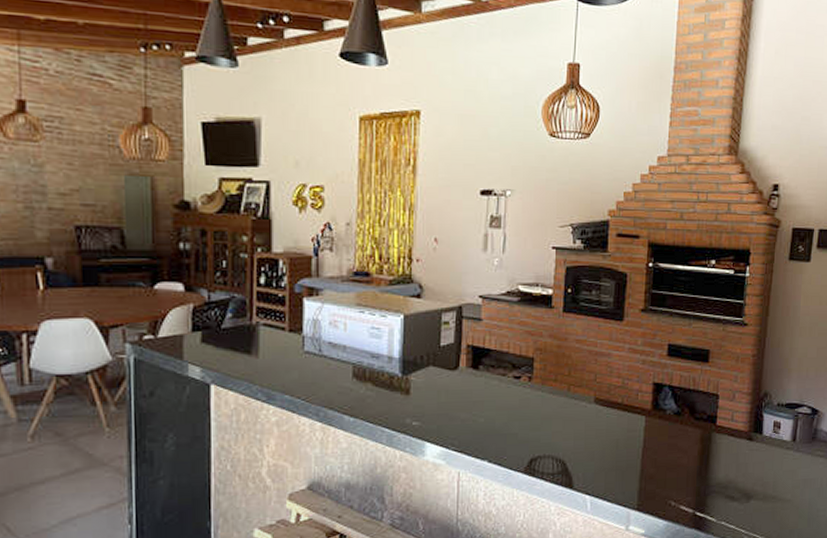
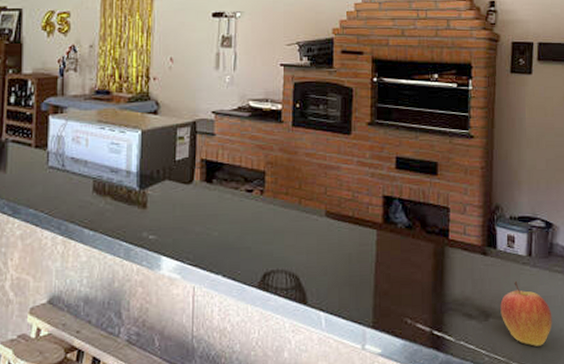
fruit: none [762,464,811,525] -> present [500,280,552,346]

